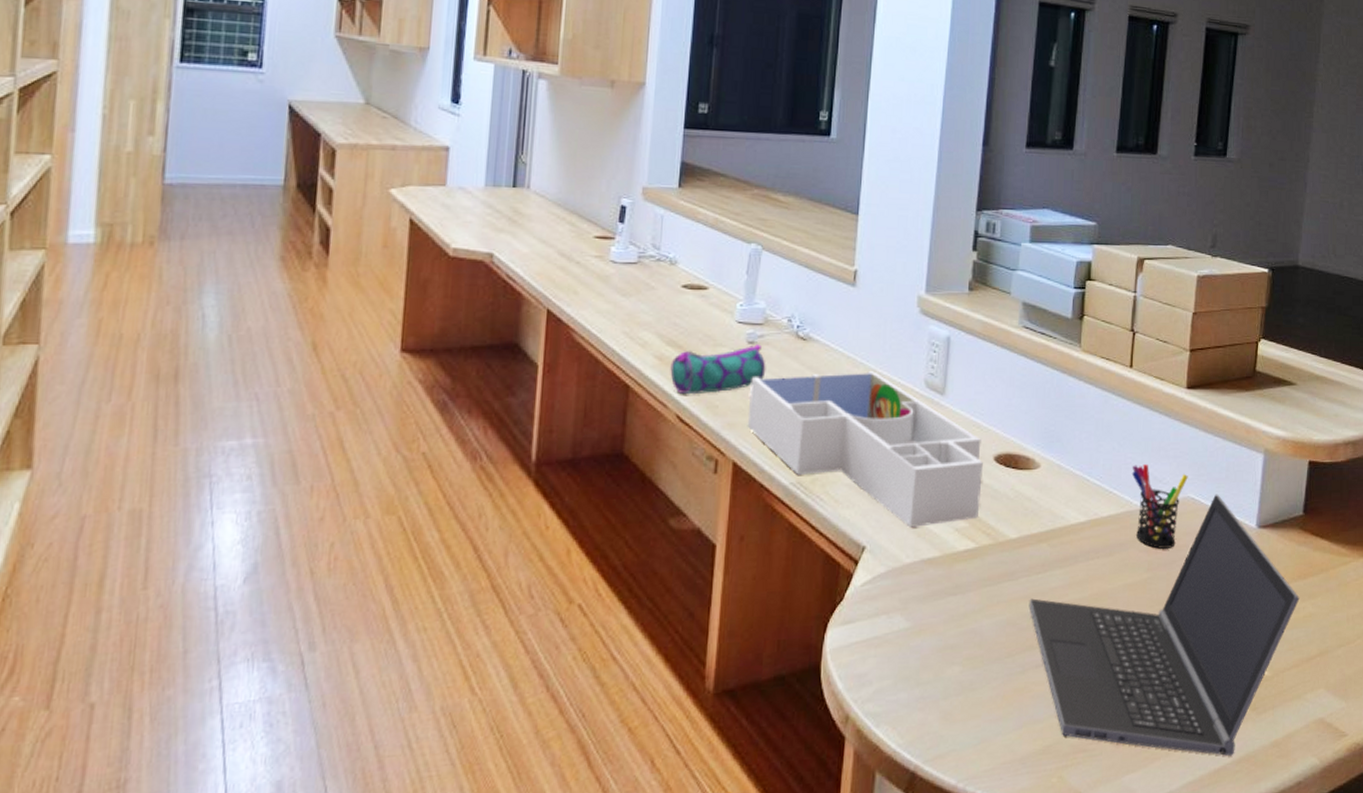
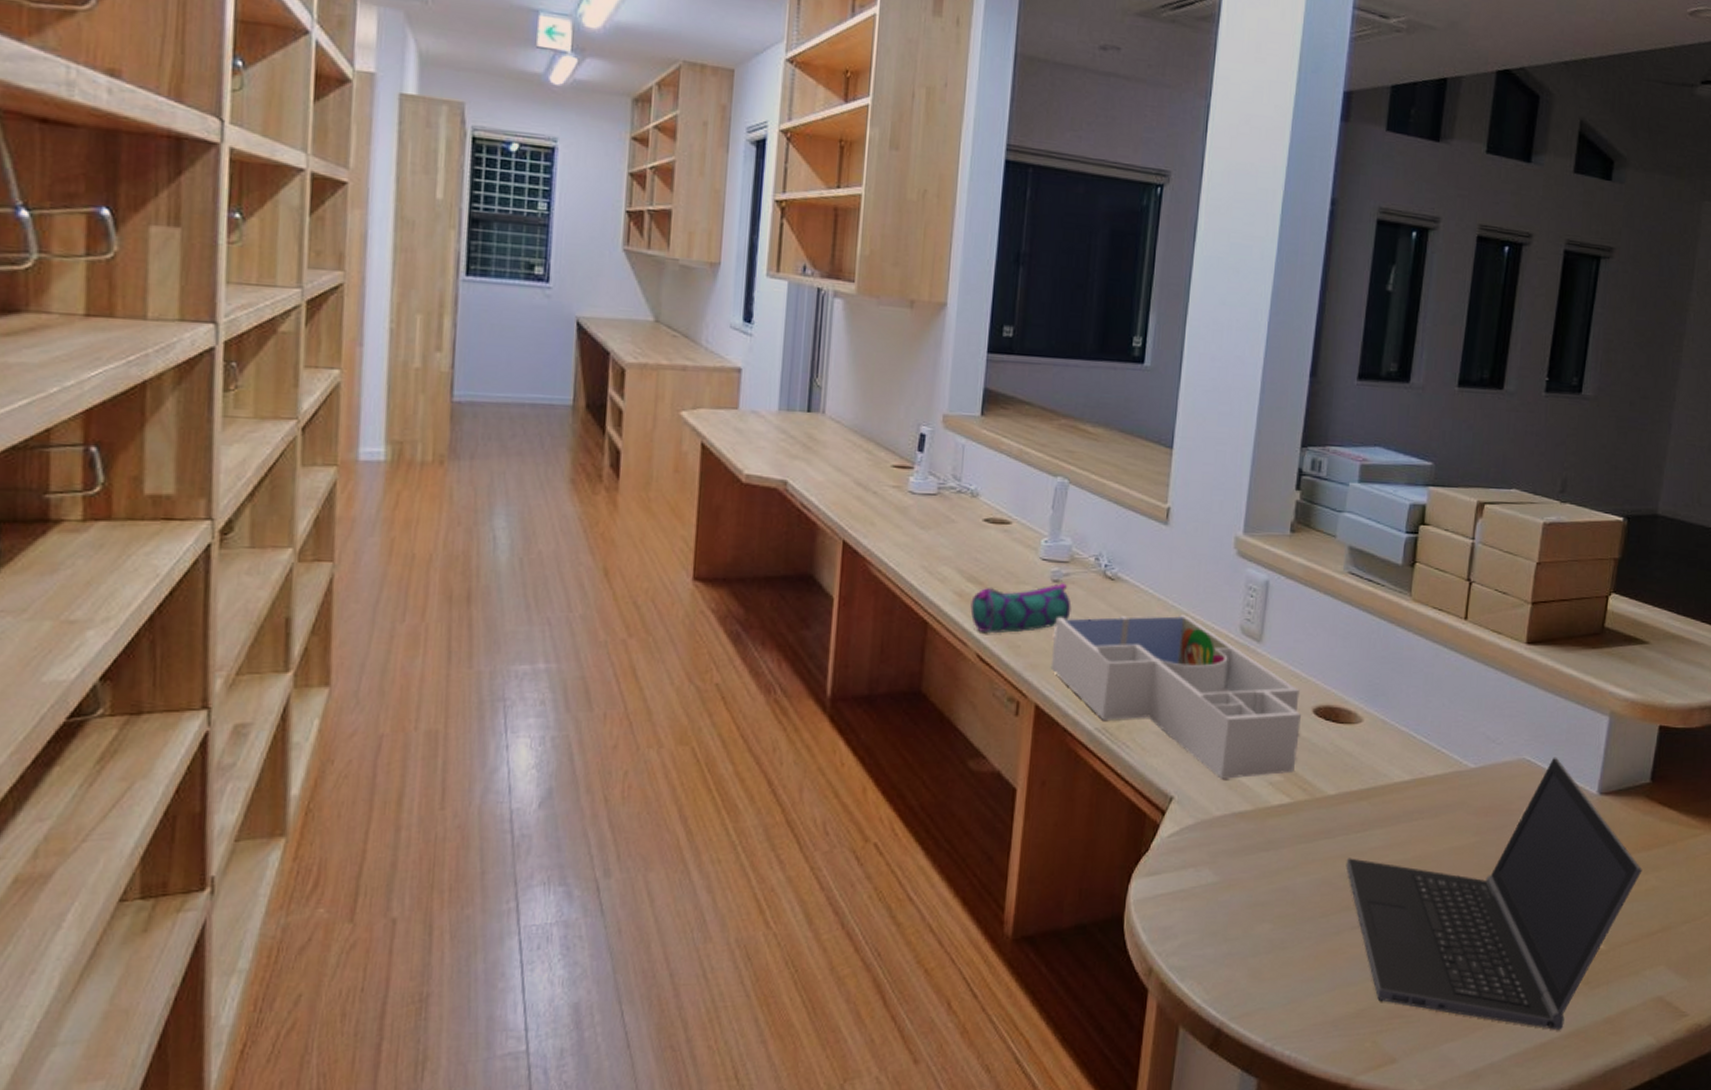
pen holder: present [1131,464,1188,549] -> none [1462,723,1524,812]

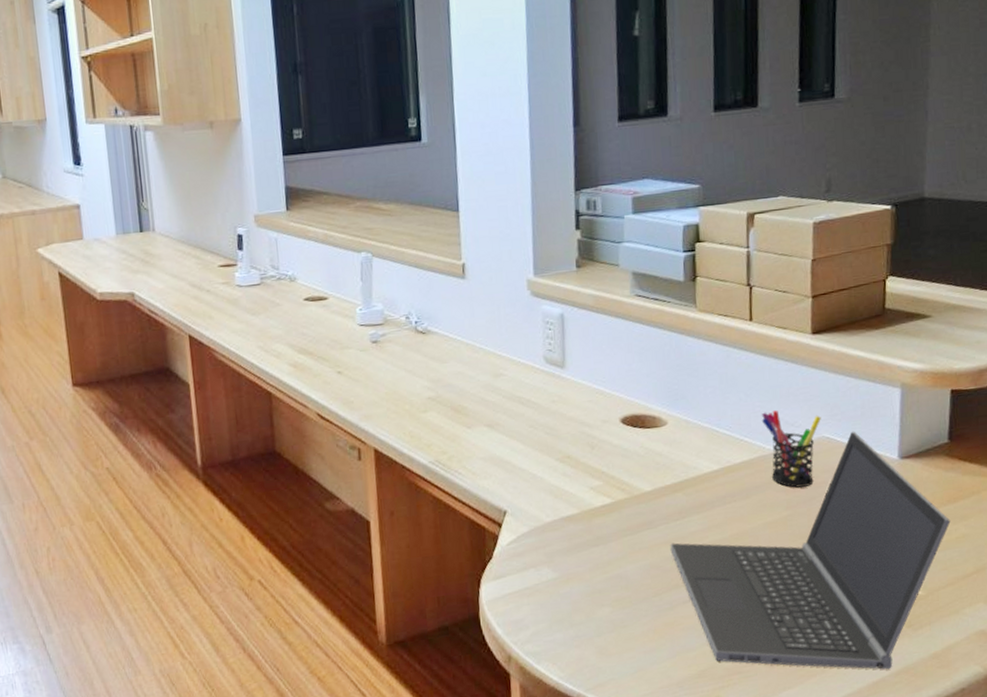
pencil case: present [970,583,1072,634] -> none [305,342,392,395]
desk organizer: present [1050,615,1301,779] -> none [379,354,612,491]
pen holder: none [1462,723,1524,812] -> present [761,410,821,488]

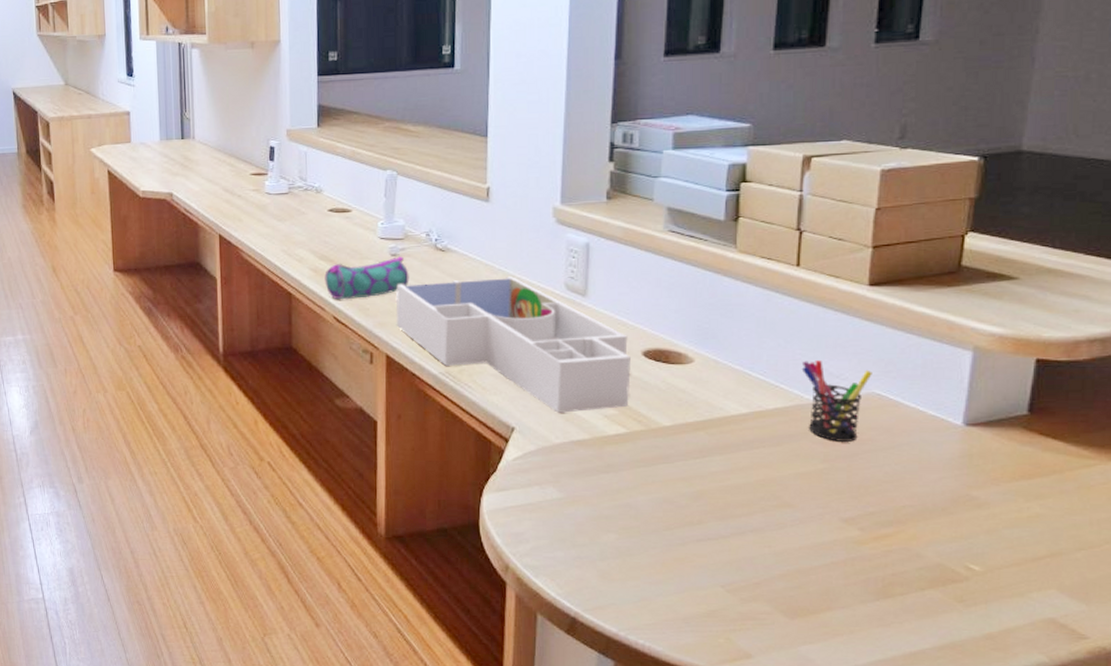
pencil case: none [305,342,392,395] -> present [324,256,409,300]
desk organizer: none [379,354,612,491] -> present [396,277,631,413]
laptop computer: present [670,431,951,670] -> none [687,390,1023,642]

